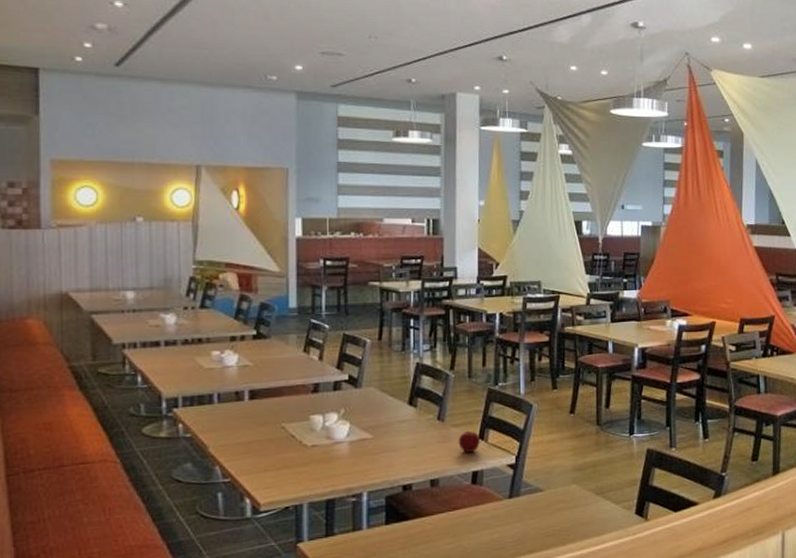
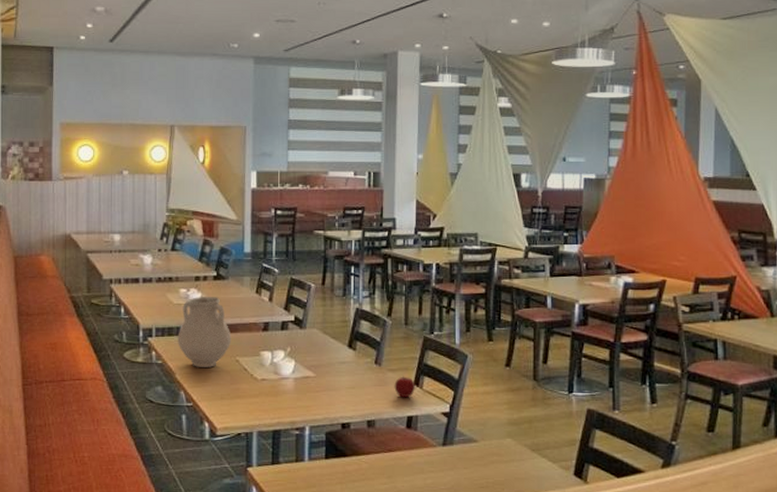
vase: none [210,358,276,438] -> present [178,297,232,367]

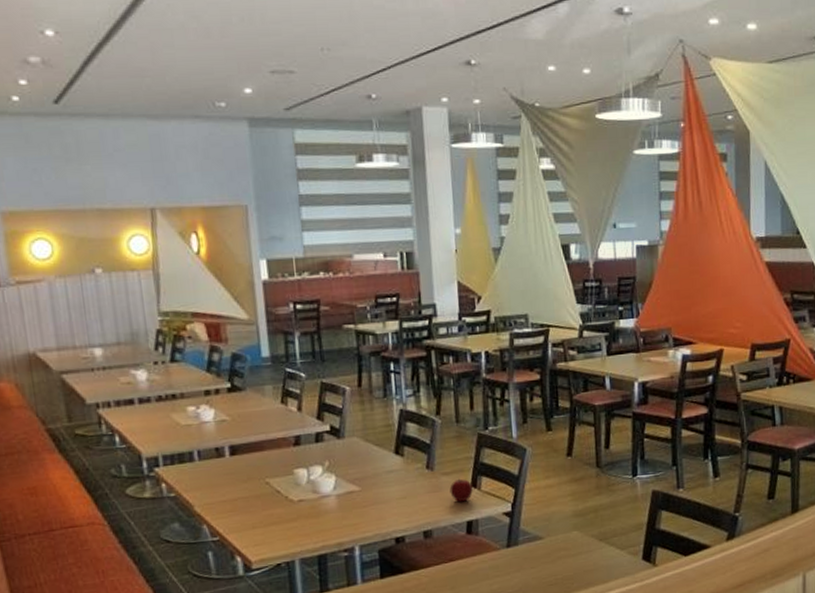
vase: present [178,297,232,367] -> none [191,412,258,496]

